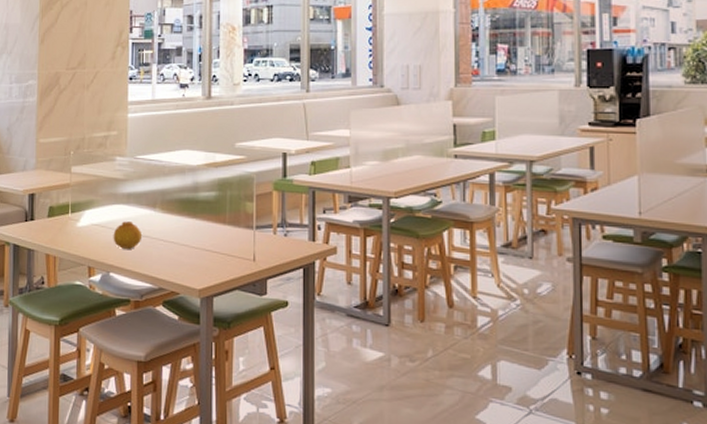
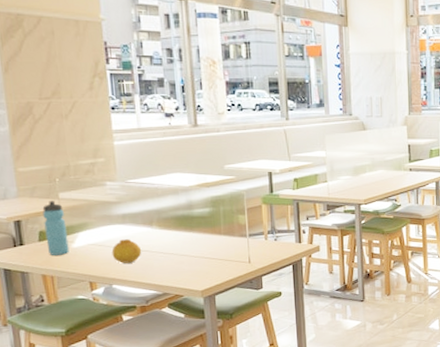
water bottle: none [54,175,75,234] -> present [42,201,69,255]

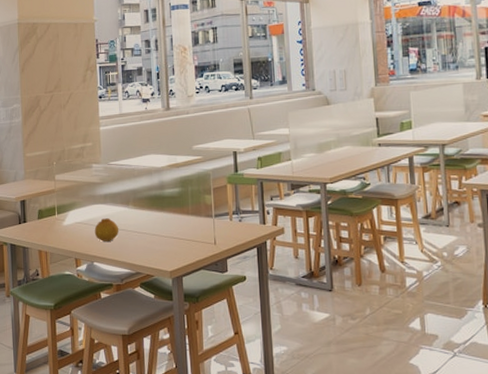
water bottle: present [42,201,69,255] -> none [42,182,61,232]

